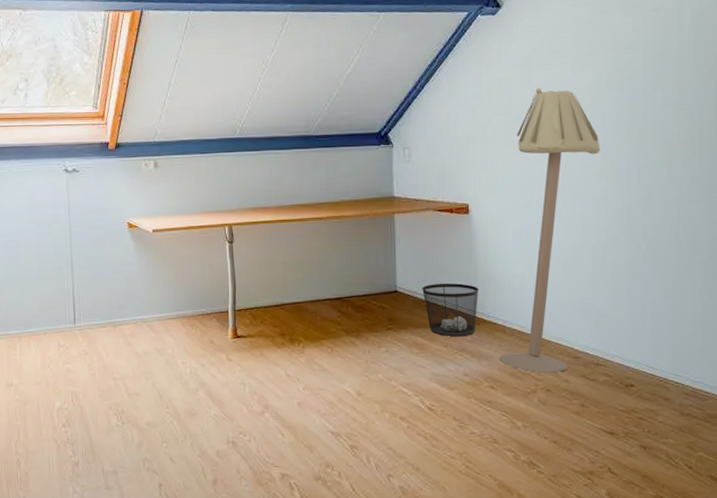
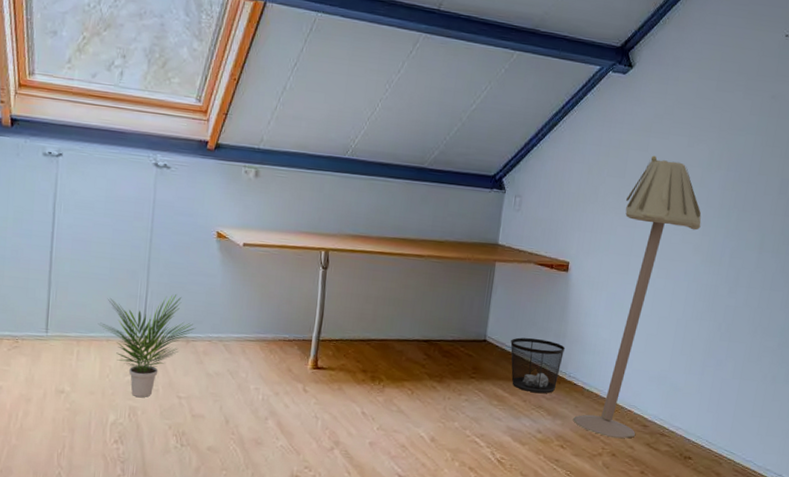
potted plant: none [34,284,120,383] -> present [98,294,195,398]

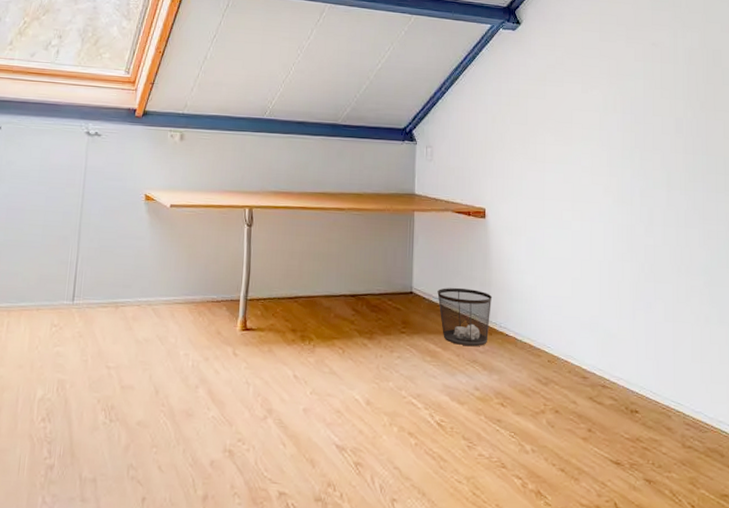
potted plant: present [98,294,195,398] -> none [28,259,124,370]
floor lamp: present [573,155,702,439] -> none [510,102,607,393]

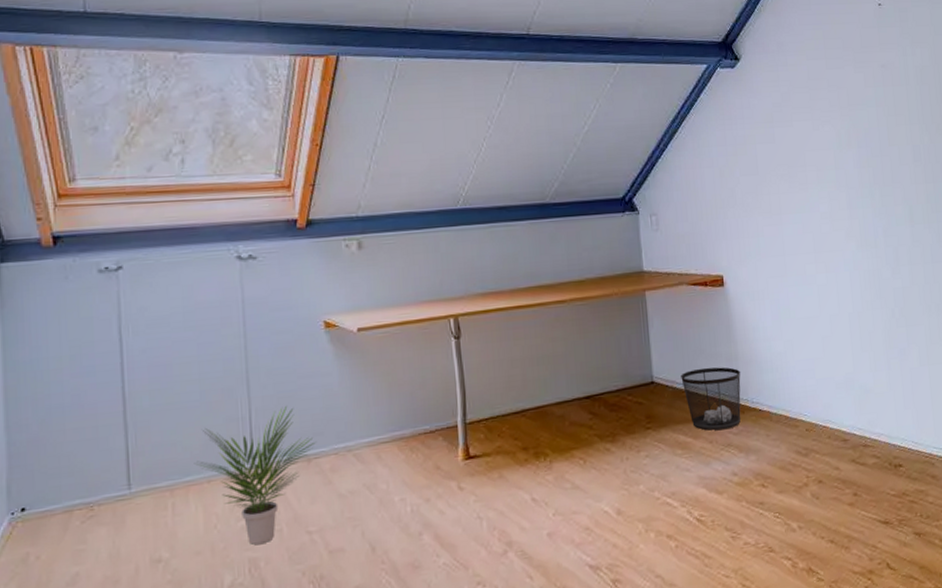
potted plant: none [28,259,124,370] -> present [194,406,316,545]

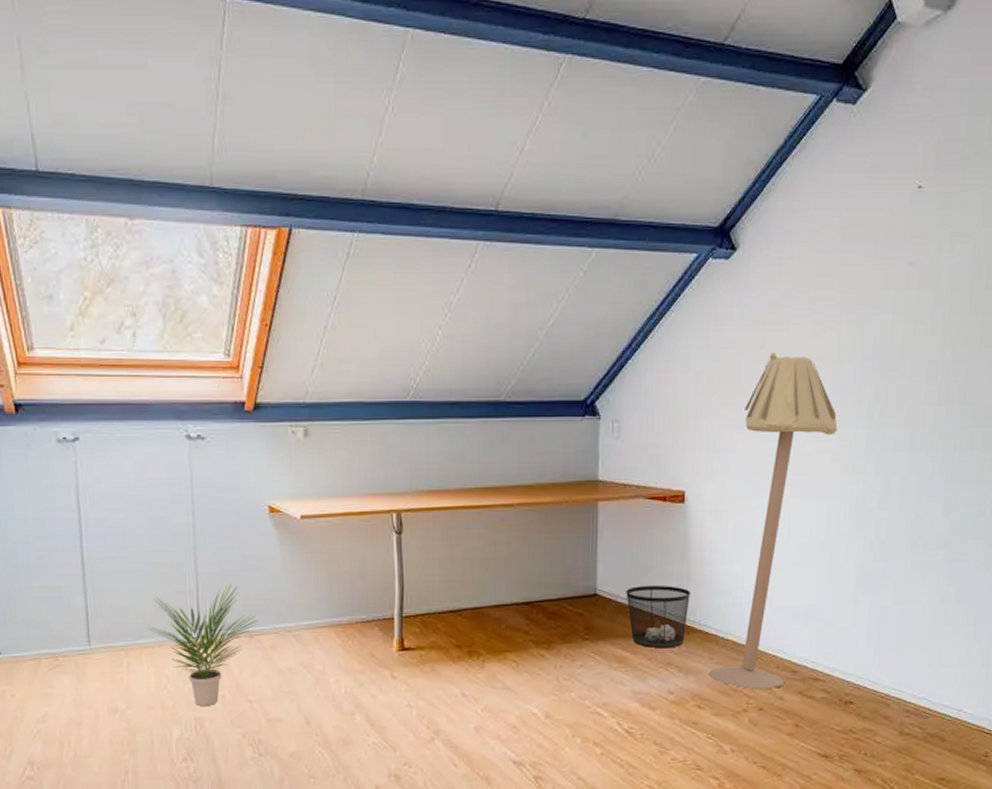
floor lamp: none [765,145,847,463] -> present [709,352,838,690]

